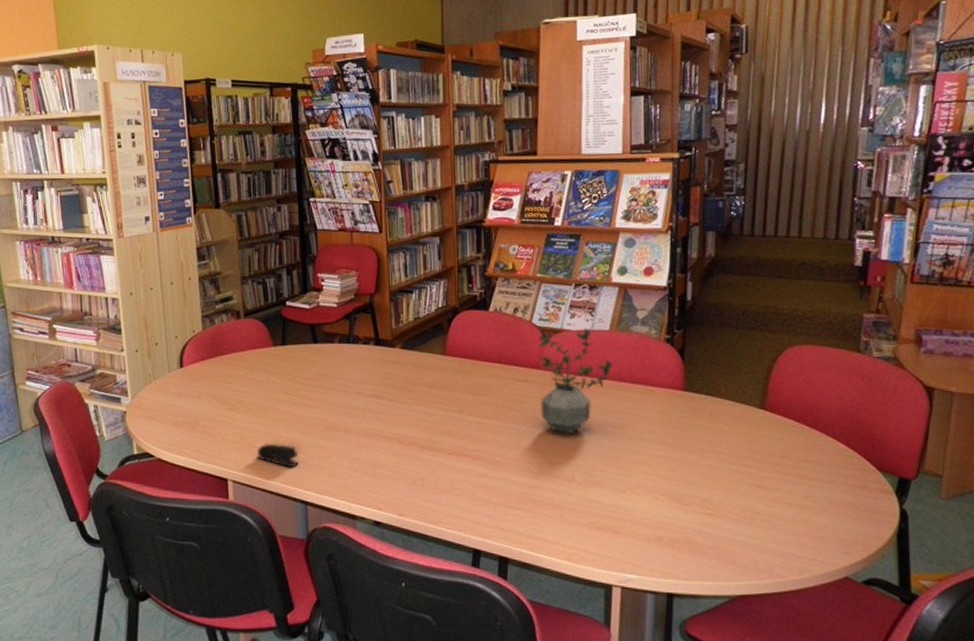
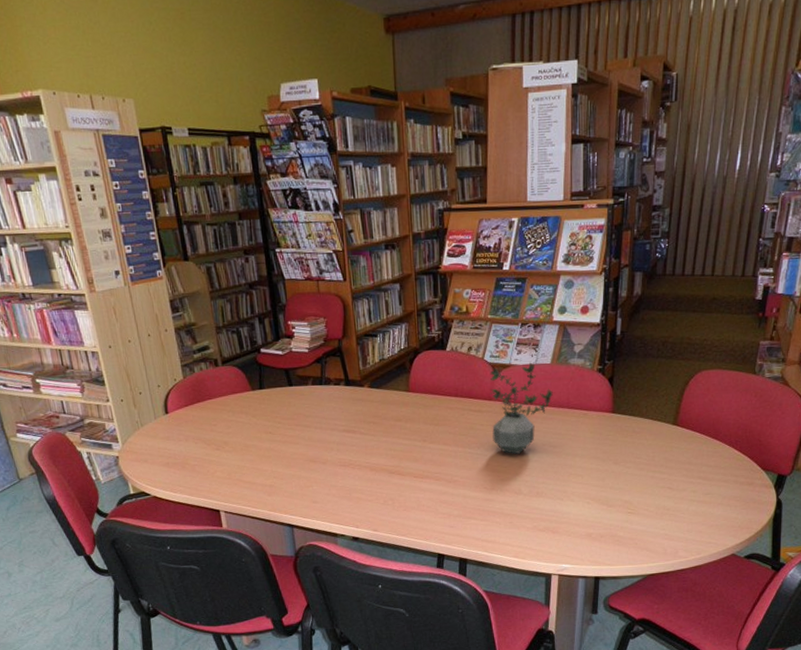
stapler: present [256,443,299,468] -> none [244,477,283,497]

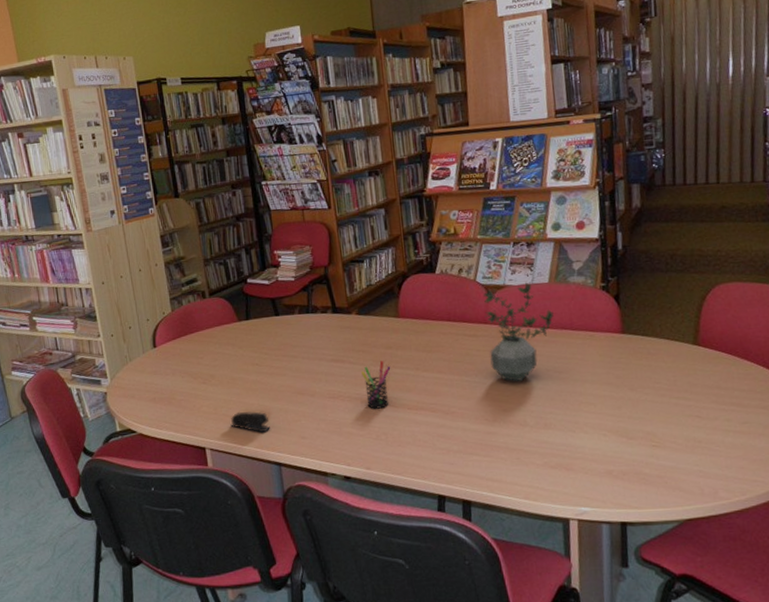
stapler: none [244,477,283,497] -> present [230,411,270,433]
pen holder: none [372,432,400,477] -> present [361,361,391,409]

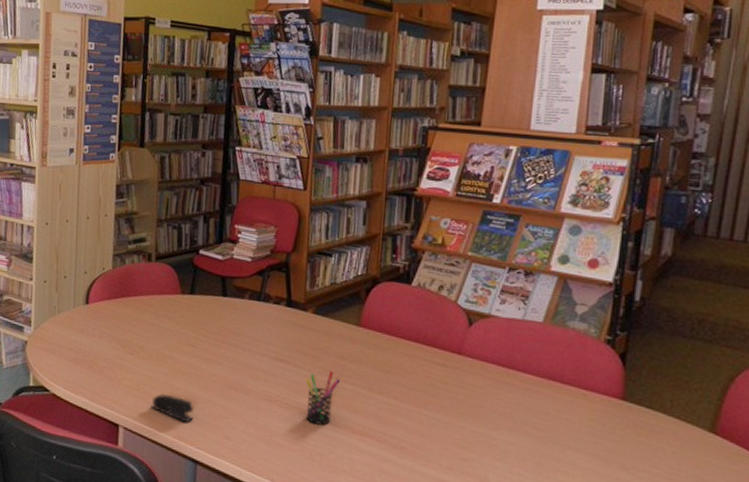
potted plant: present [482,282,554,382] -> none [457,316,543,430]

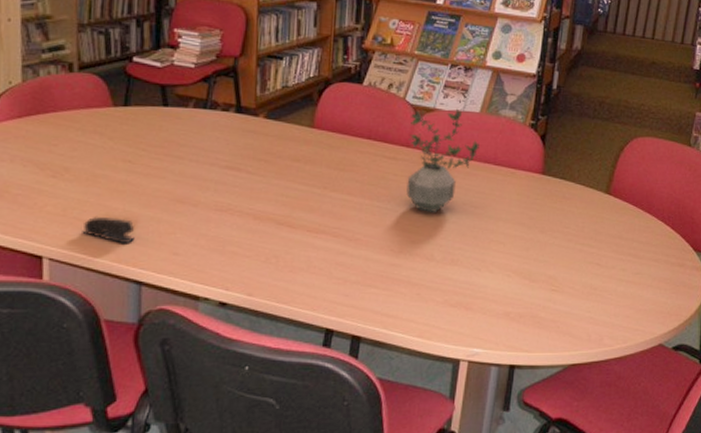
pen holder: present [306,371,341,425] -> none [259,174,295,228]
potted plant: none [457,316,543,430] -> present [406,108,479,213]

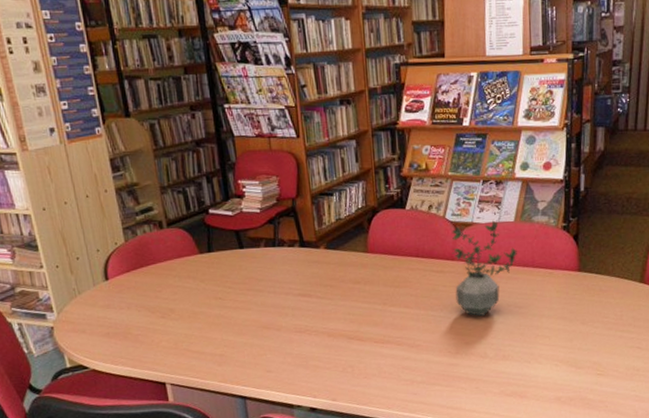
stapler: present [82,216,135,244] -> none [192,346,234,367]

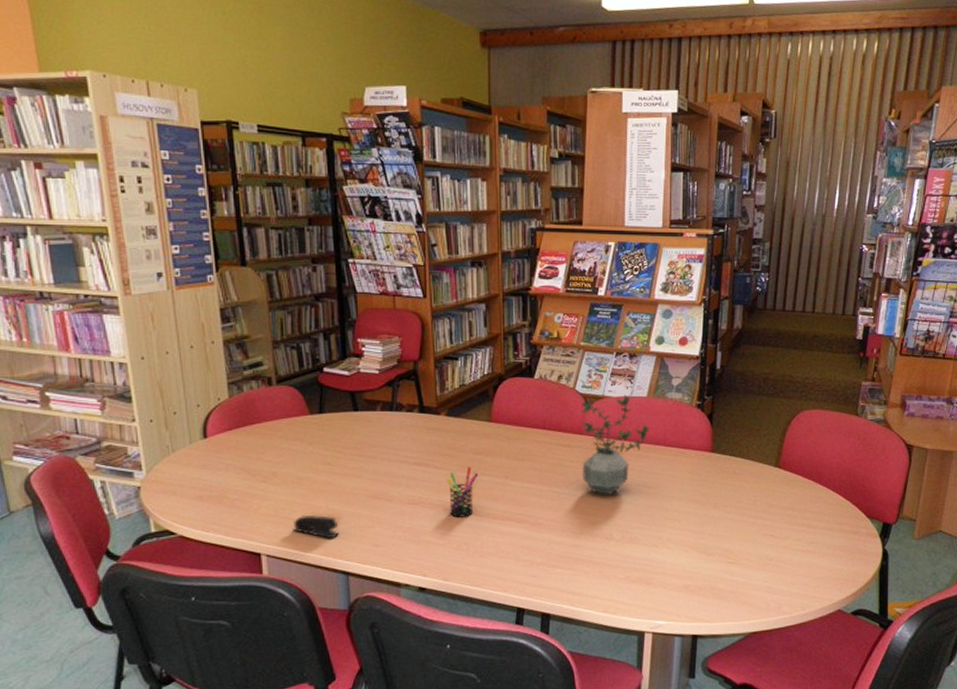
stapler: none [192,346,234,367] -> present [293,514,339,539]
pen holder: none [329,295,359,343] -> present [446,467,479,517]

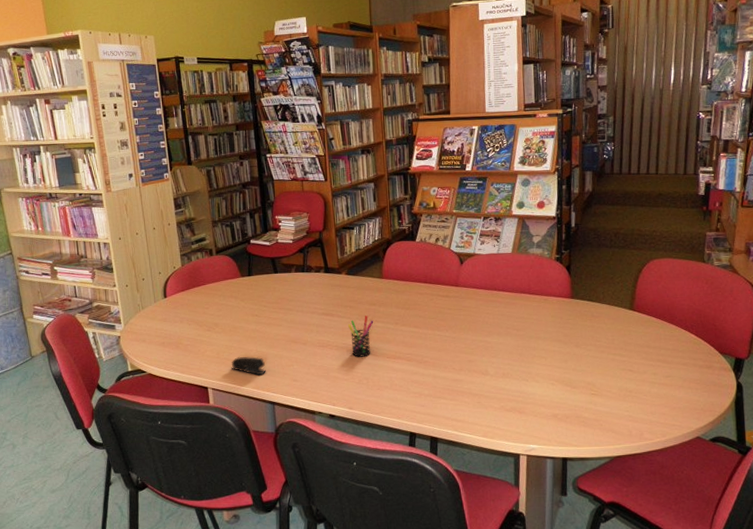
potted plant: present [580,394,649,496] -> none [455,251,515,337]

